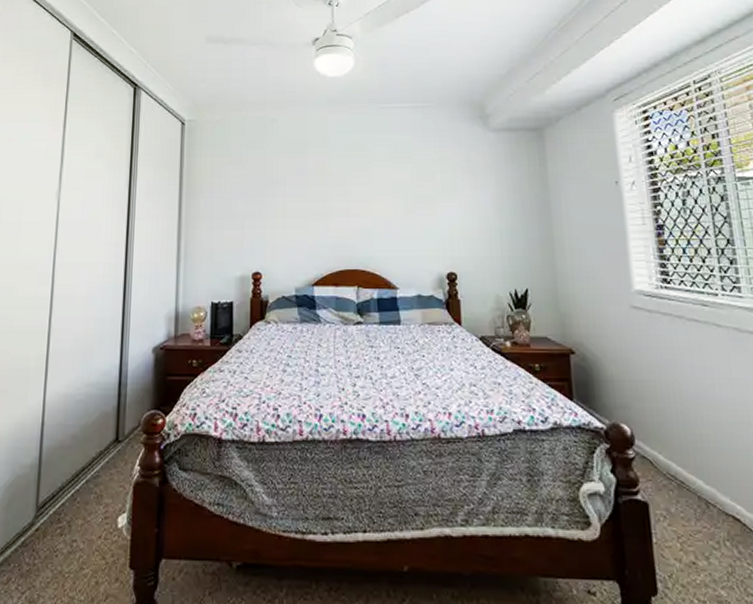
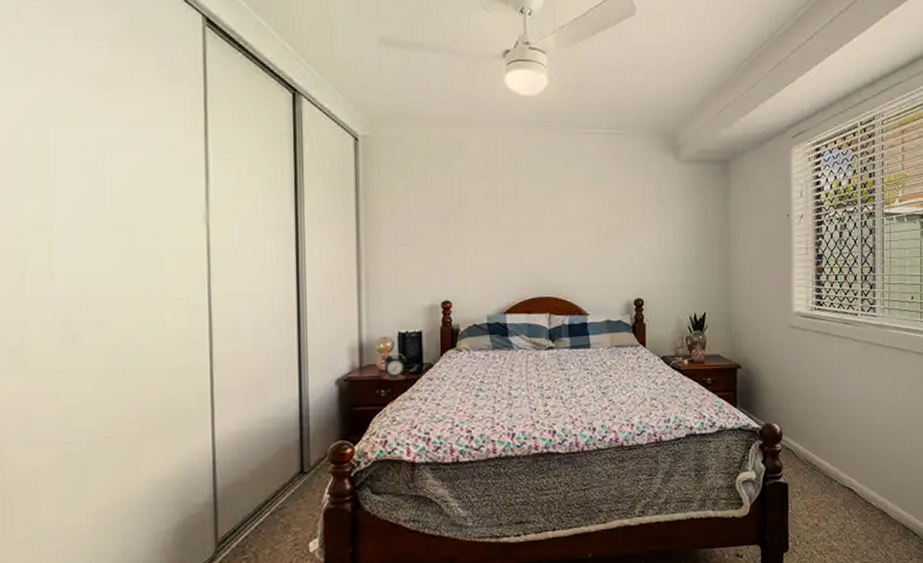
alarm clock: none [193,323,218,351] -> present [380,353,407,381]

